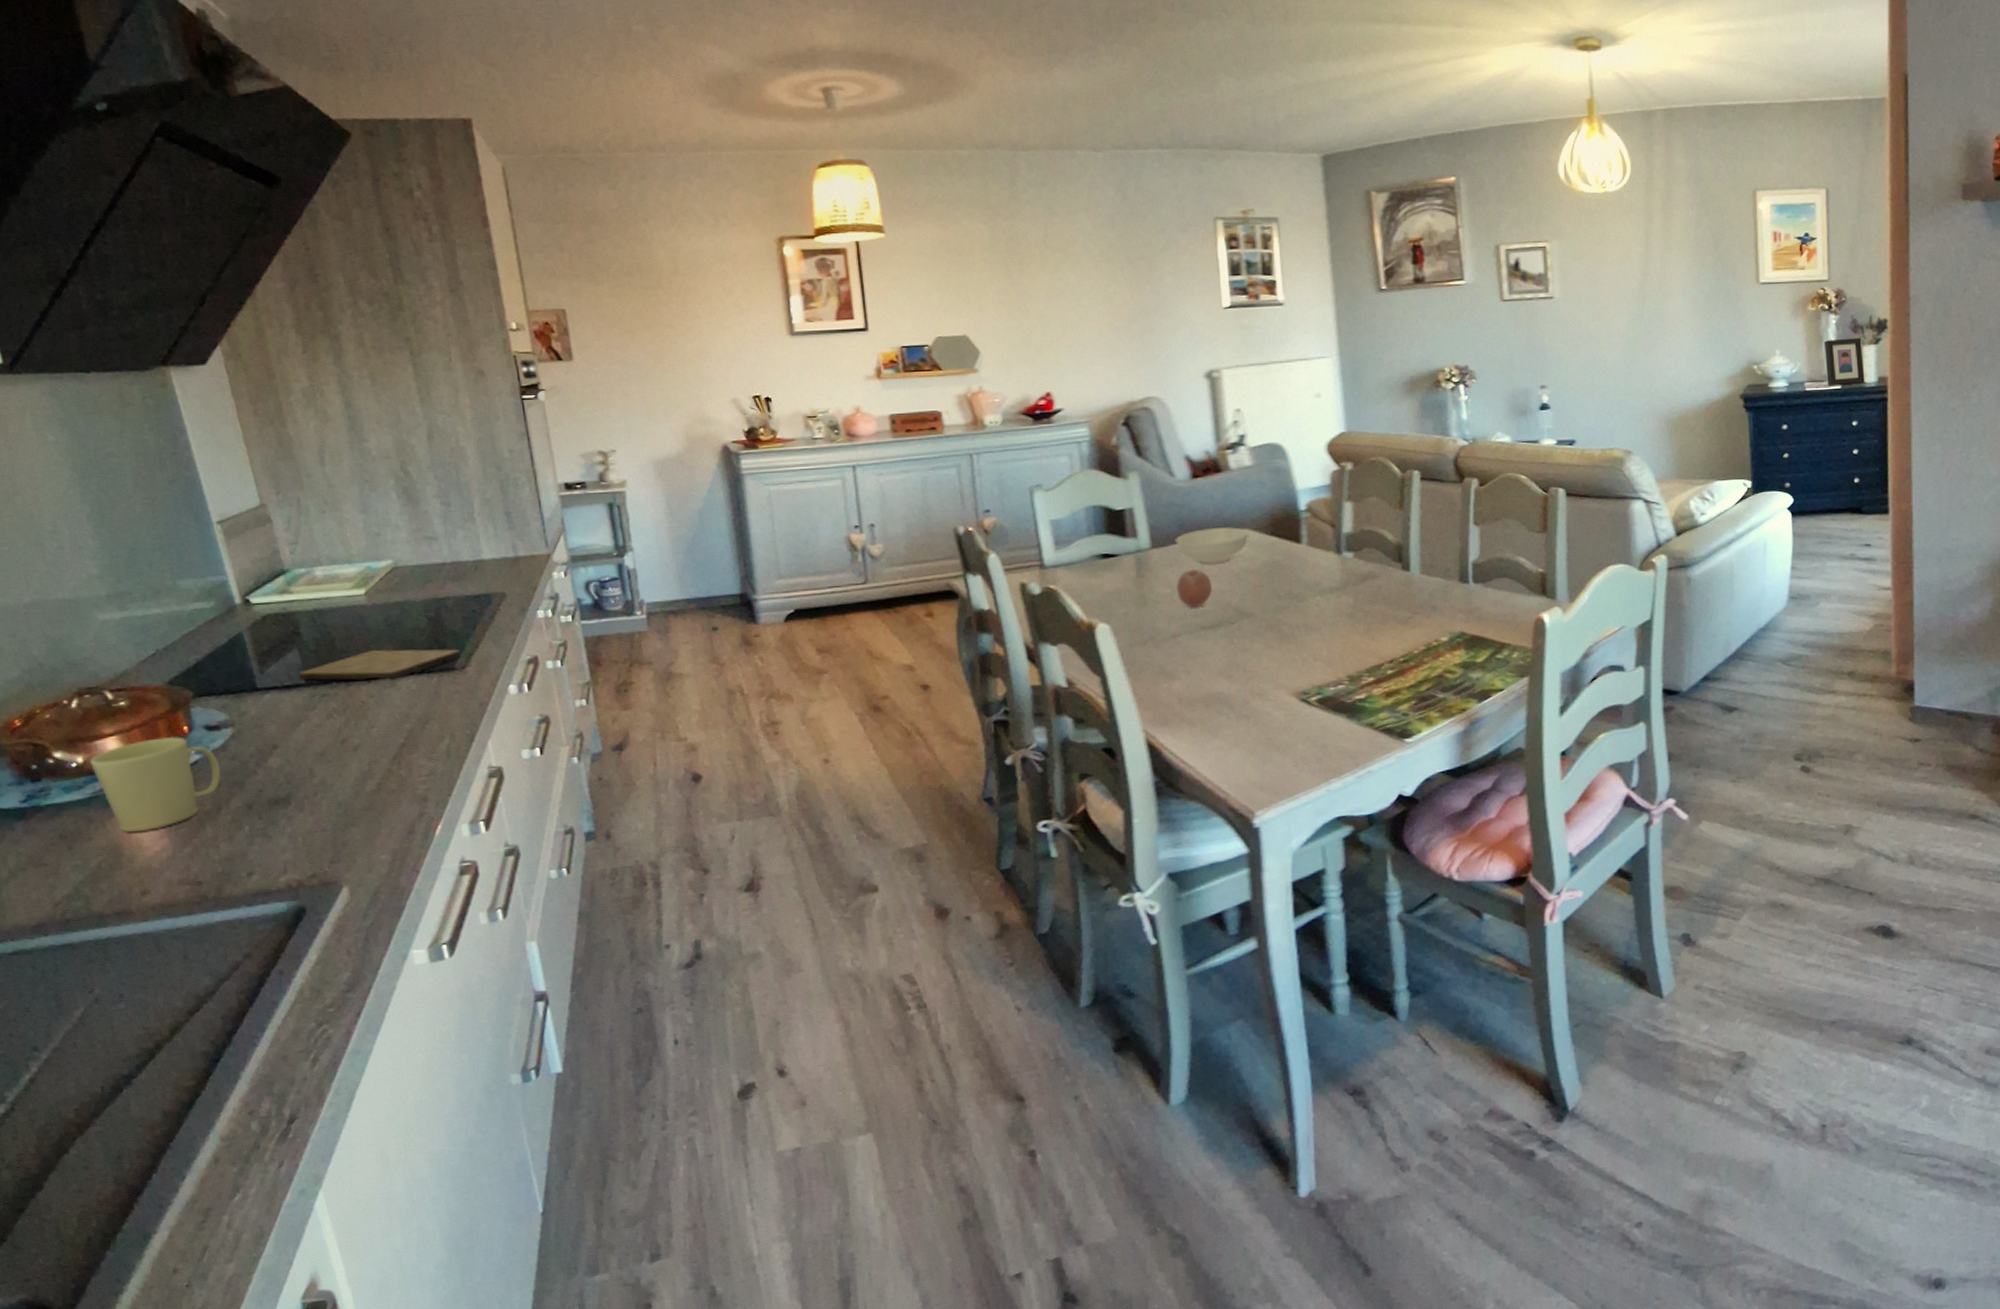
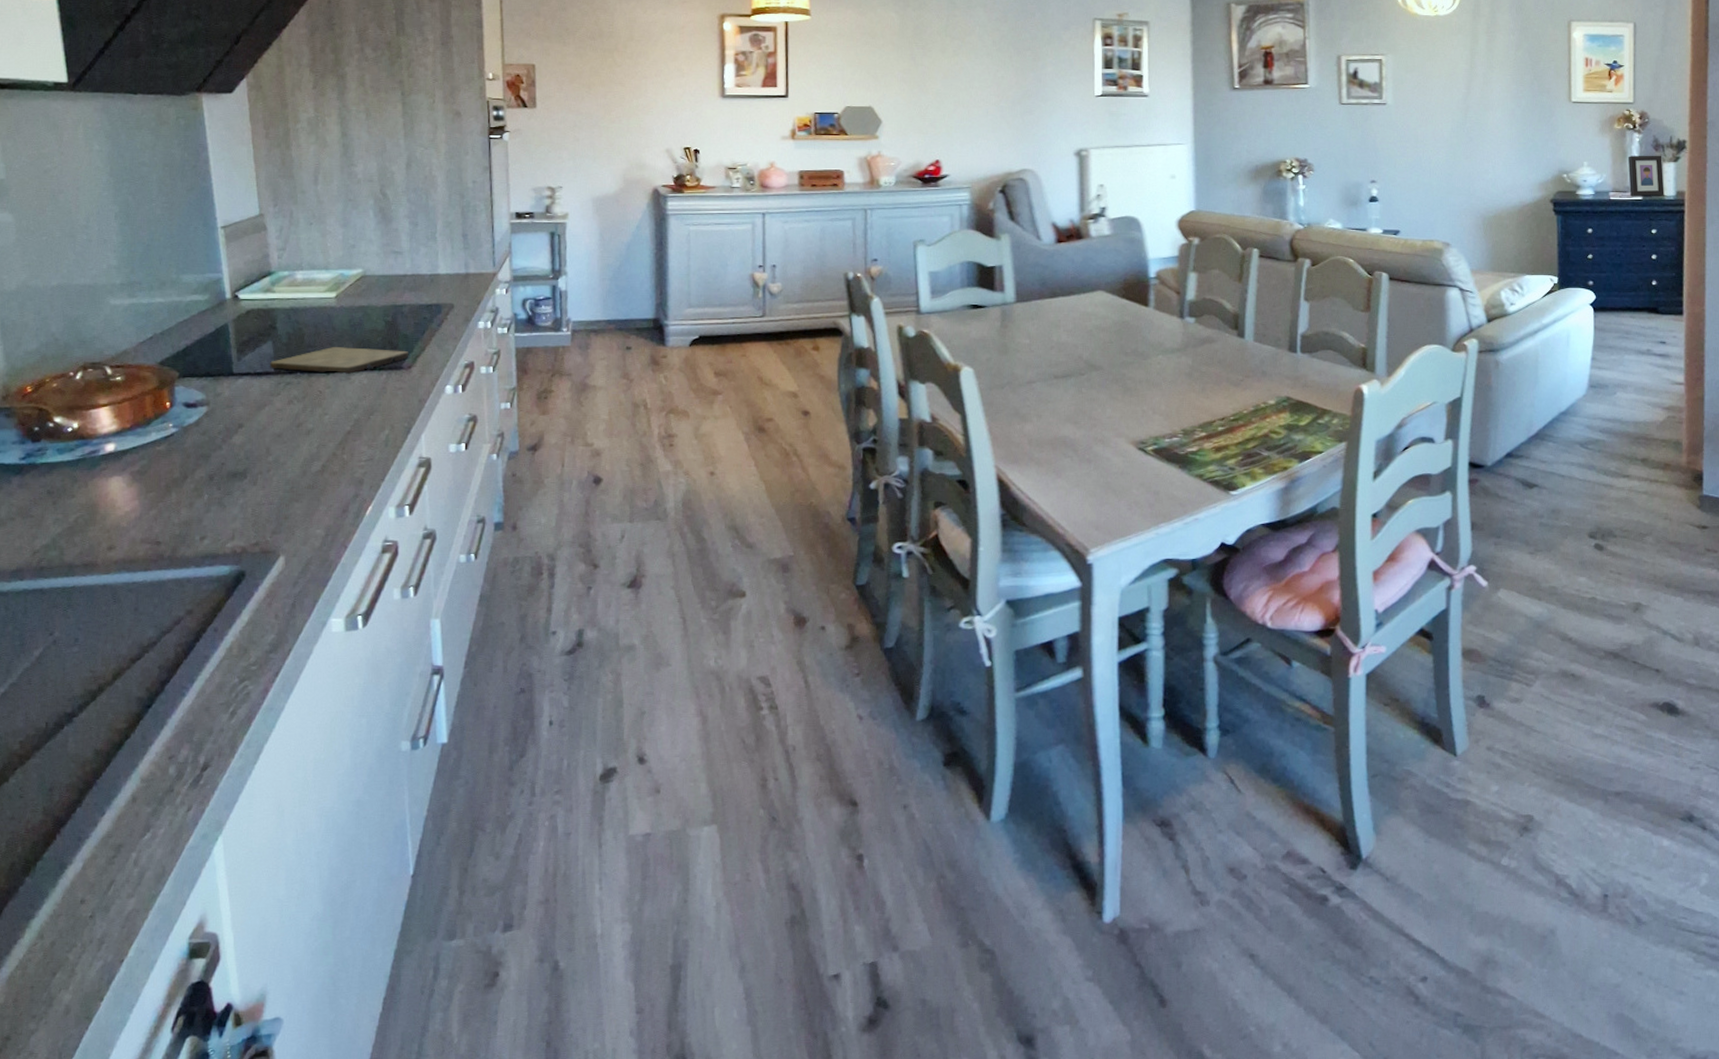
mug: present [90,736,221,833] -> none [84,410,192,494]
bowl: present [1175,527,1249,565] -> none [1037,288,1103,321]
fruit: present [1177,570,1212,607] -> none [1035,324,1066,357]

